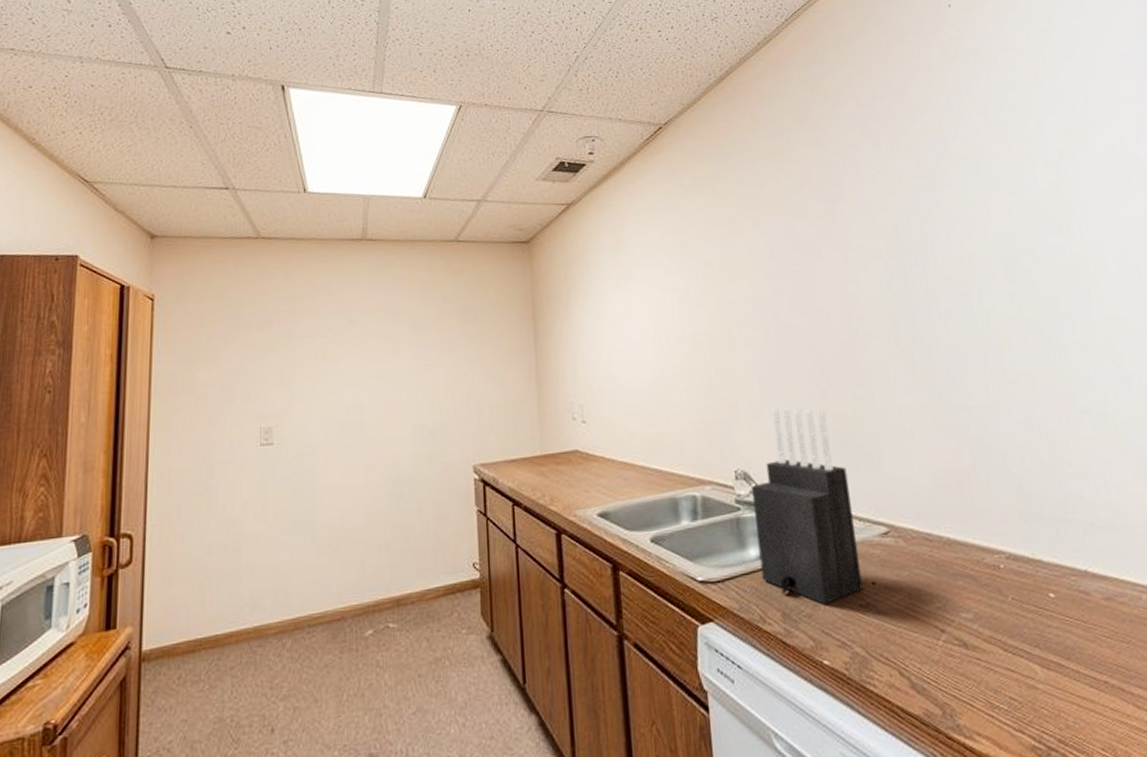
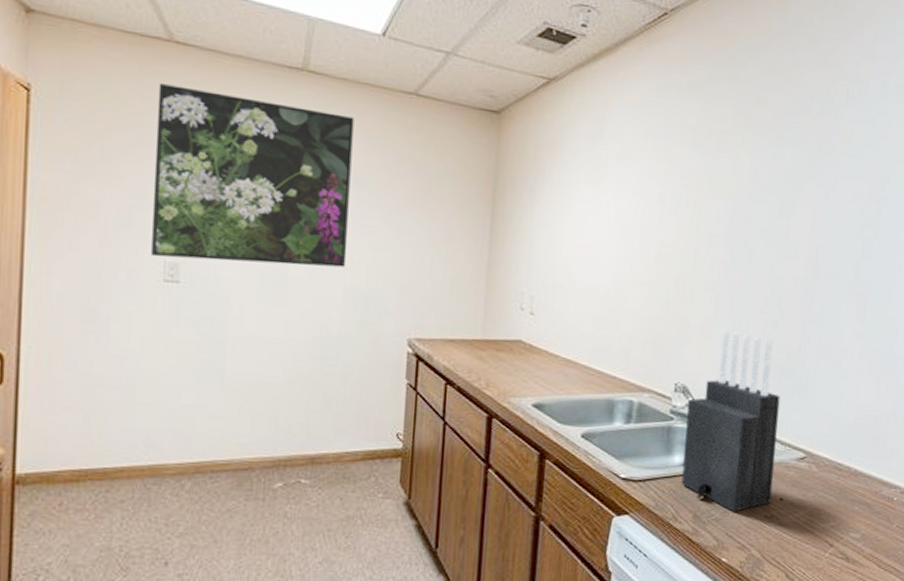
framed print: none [248,270,412,425] -> present [150,83,354,268]

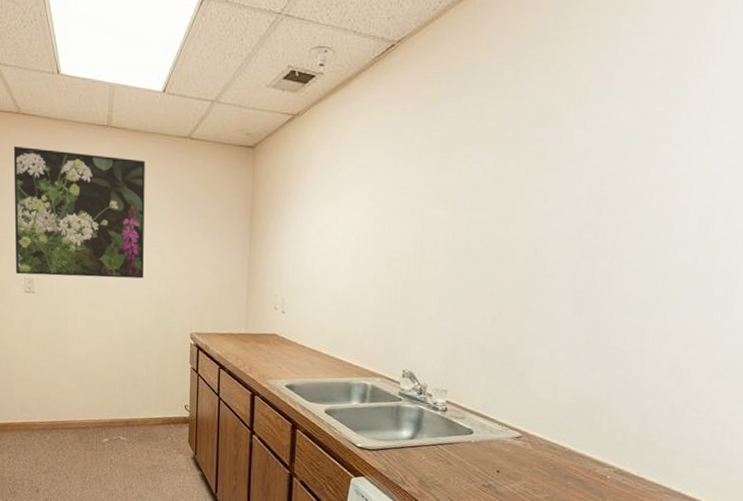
knife block: present [681,331,780,512] -> none [408,325,498,480]

